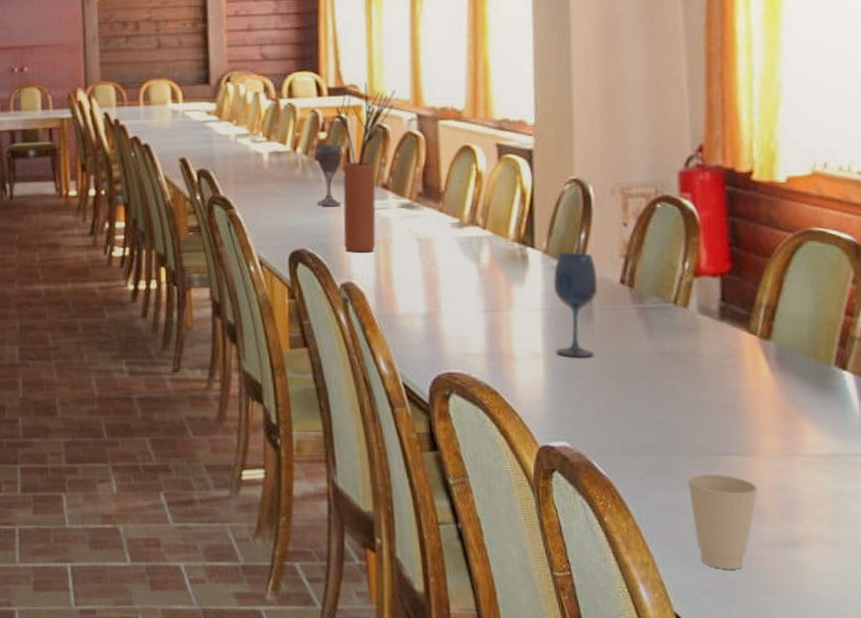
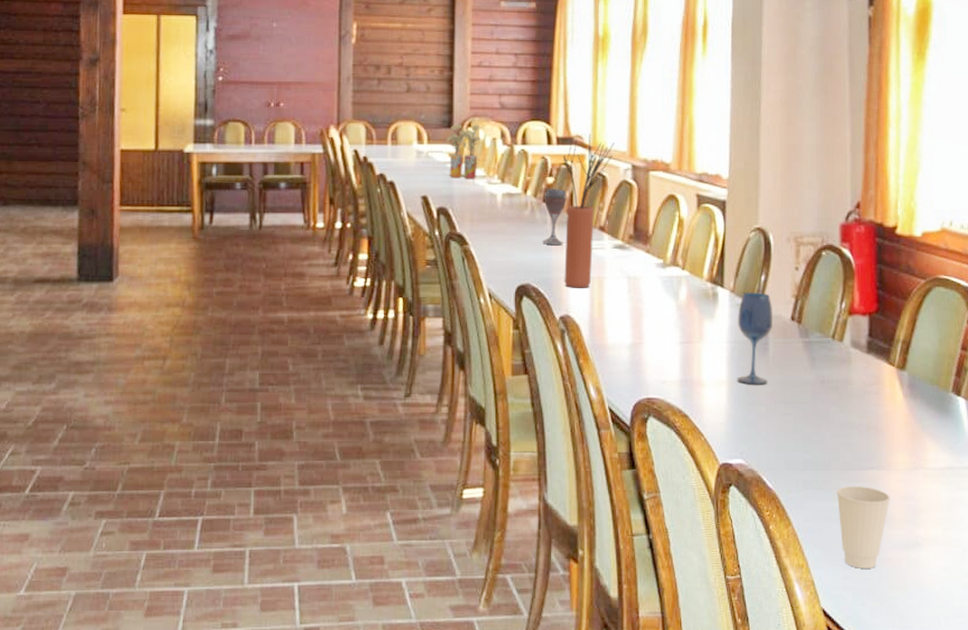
flower arrangement: none [203,79,243,140] -> present [446,124,482,181]

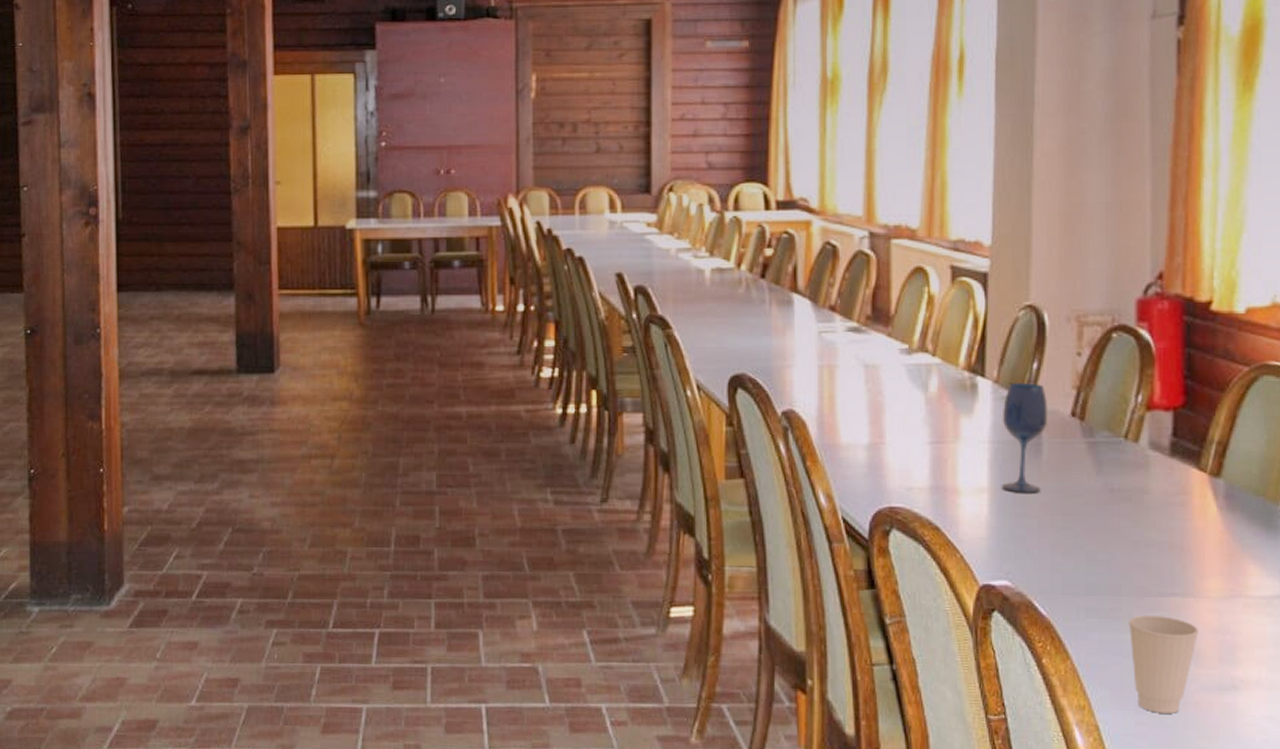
flower arrangement: present [446,124,482,181] -> none [643,188,686,255]
cup: present [542,189,567,246] -> none [760,262,789,329]
vase: present [563,134,615,288] -> none [784,196,848,379]

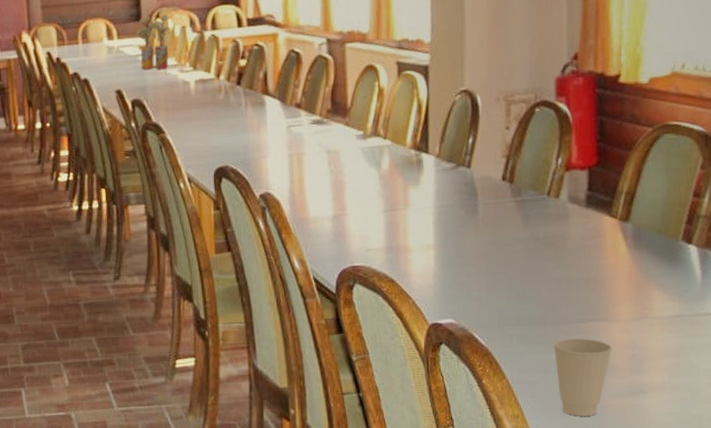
flower arrangement: none [643,188,686,255] -> present [135,14,171,71]
wineglass: present [1002,382,1048,493] -> none [443,155,483,247]

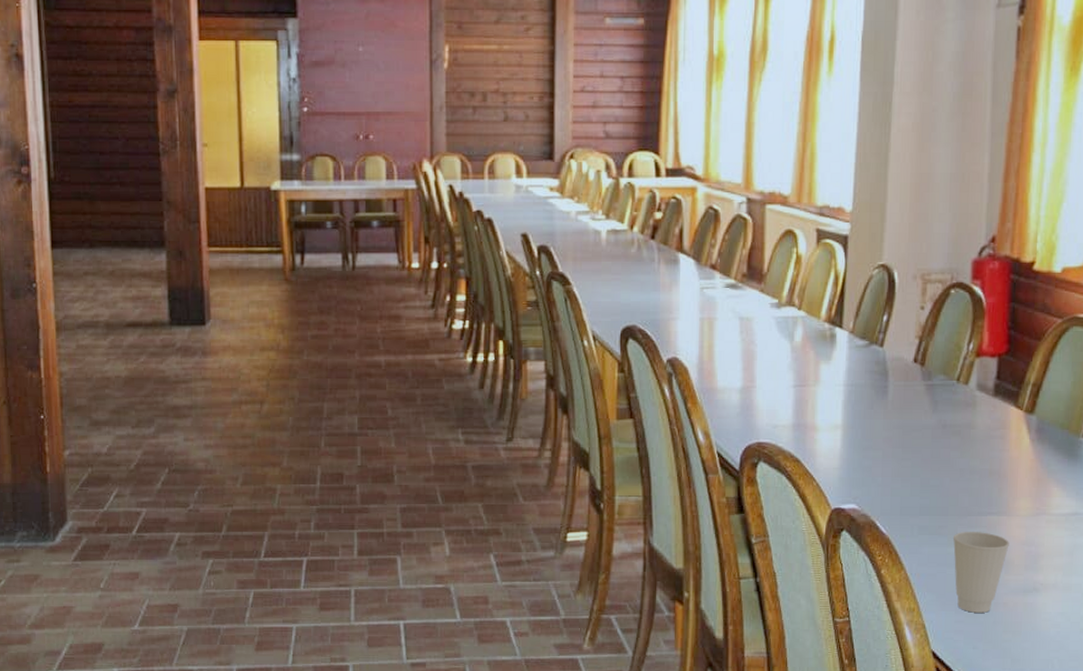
flower arrangement: present [135,14,171,71] -> none [547,156,585,217]

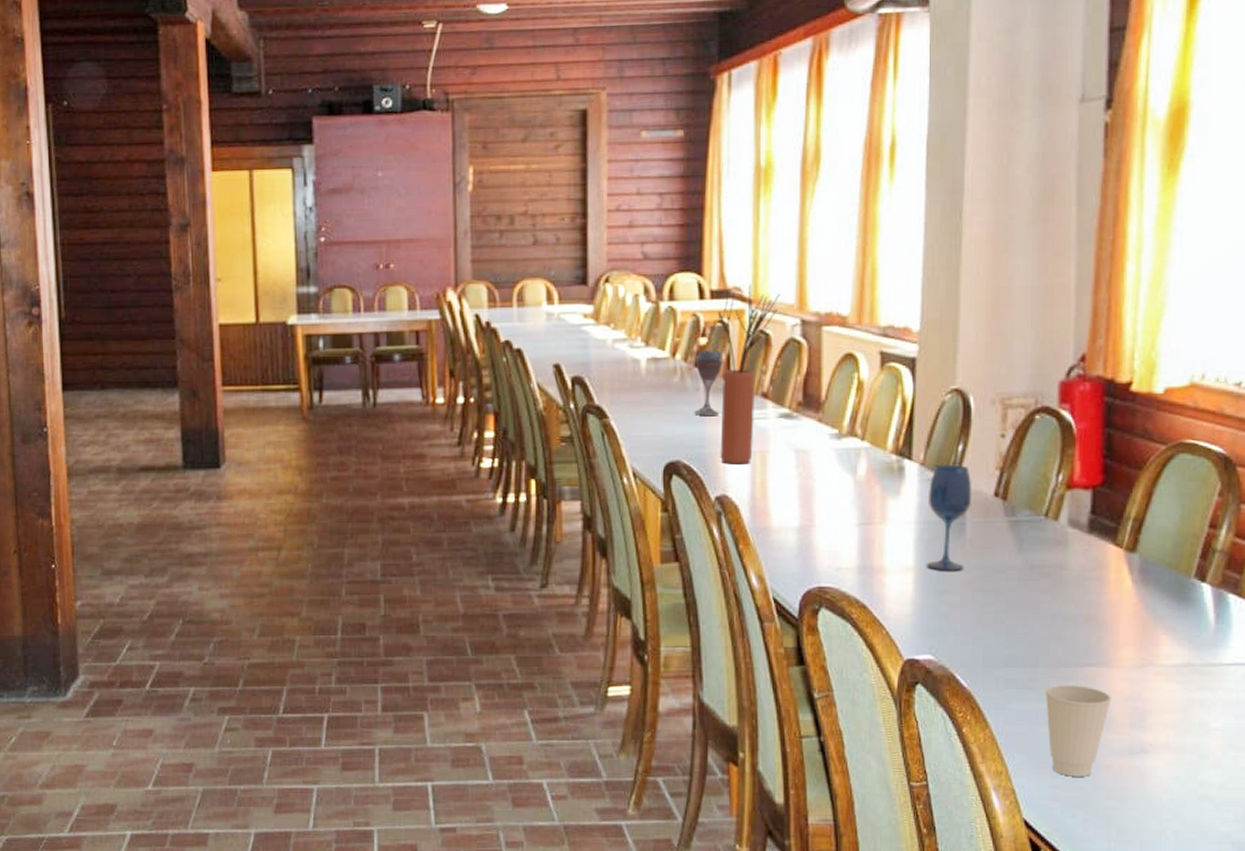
cup: none [649,225,676,285] -> present [694,351,723,417]
vase: none [672,165,729,330] -> present [718,285,780,464]
wineglass: none [854,333,895,429] -> present [927,464,972,571]

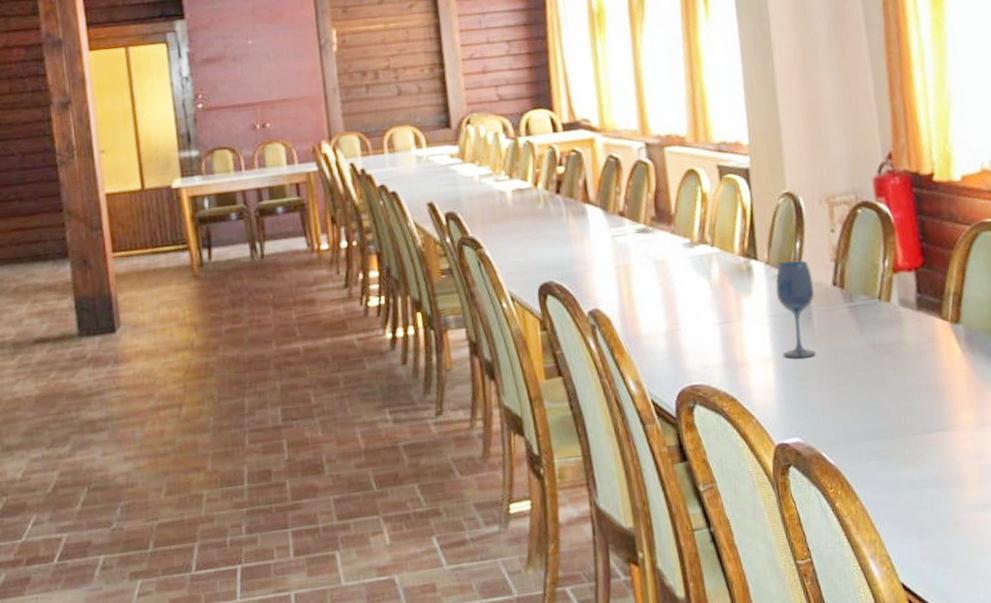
cup: present [694,351,723,417] -> none [556,177,582,238]
vase: present [718,285,780,464] -> none [571,116,624,280]
cup: present [1046,685,1111,777] -> none [902,450,960,537]

